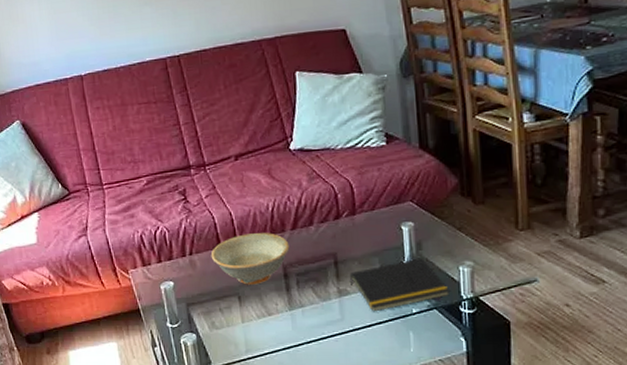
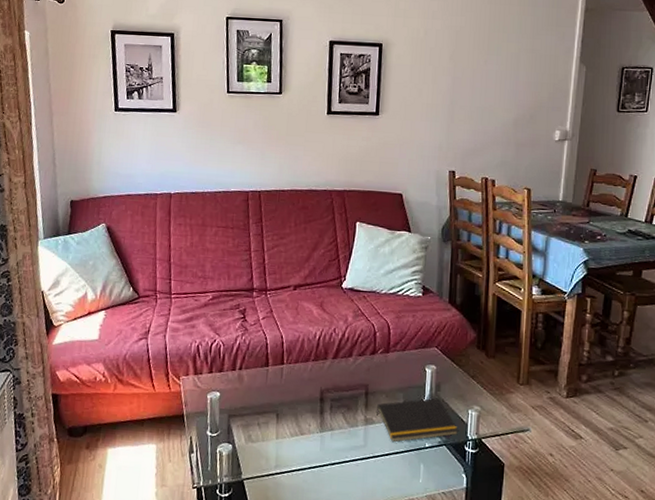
dish: present [210,233,290,285] -> none [258,357,329,405]

